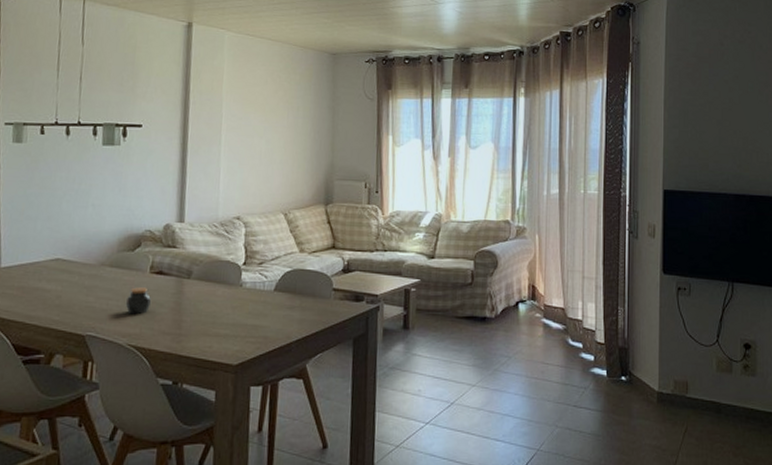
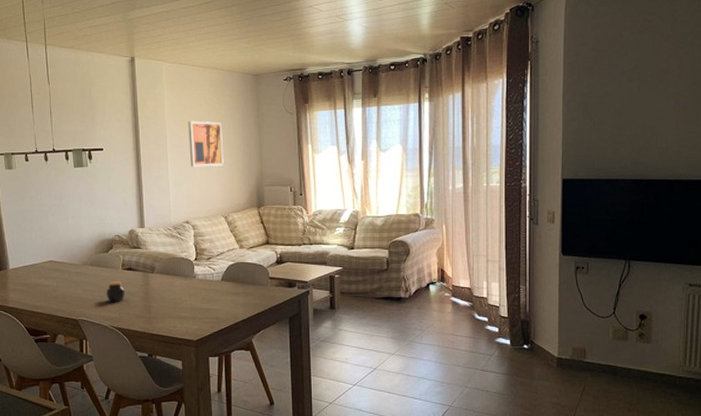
wall art: none [248,99,290,154] -> present [188,121,224,167]

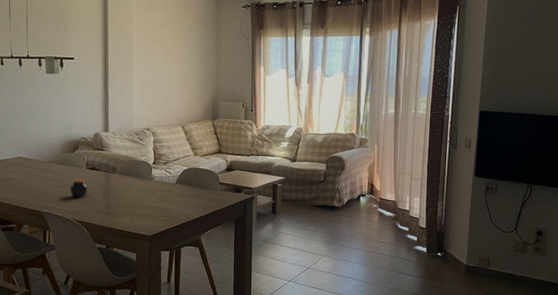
wall art: present [188,121,224,167] -> none [153,38,185,81]

